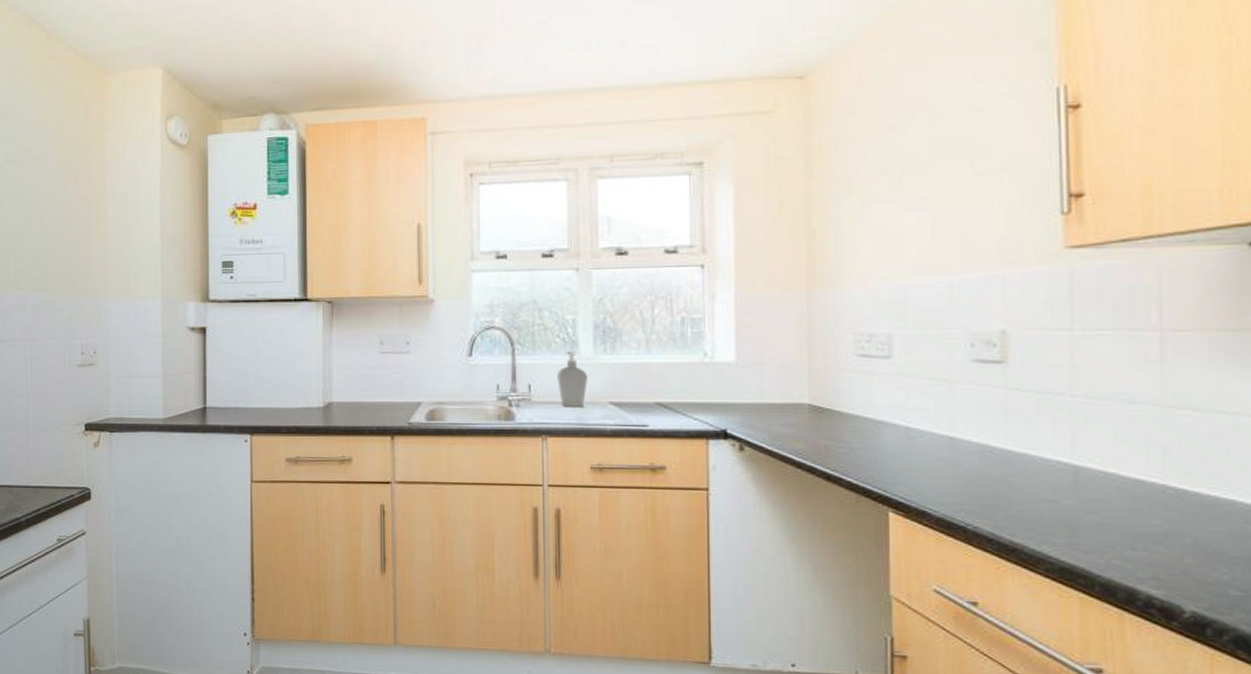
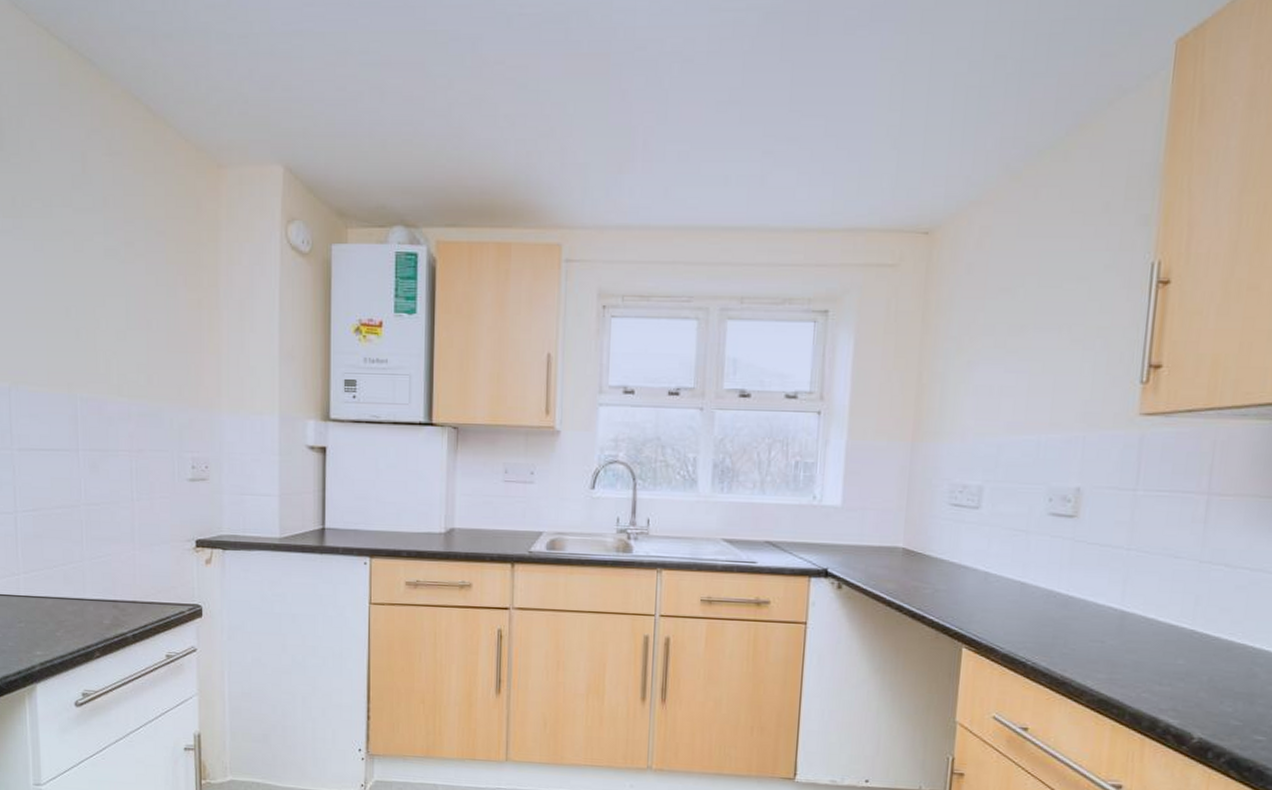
soap bottle: present [557,350,588,407] -> none [675,488,704,543]

